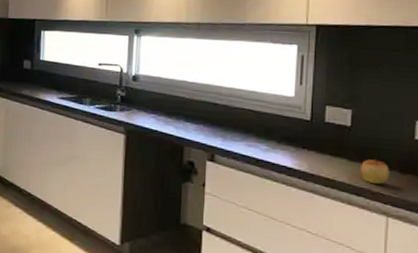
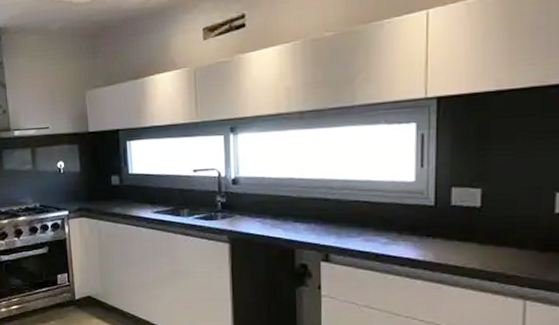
apple: present [361,158,389,185] -> none [494,239,526,267]

